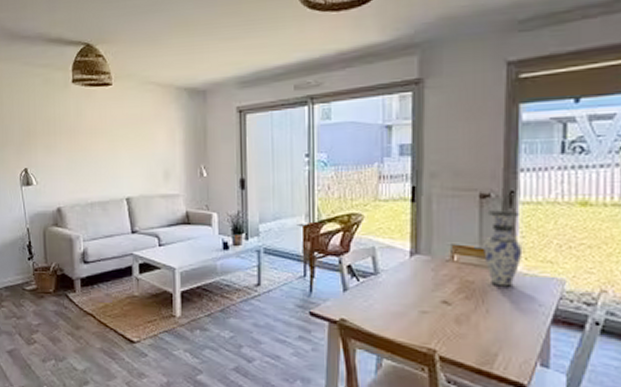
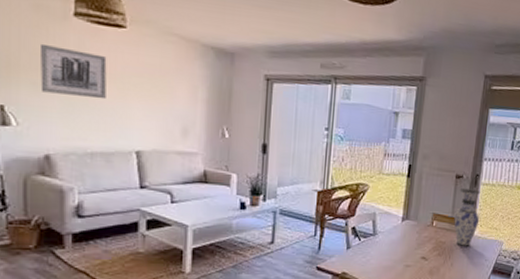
wall art: none [50,111,100,153] -> present [40,43,107,100]

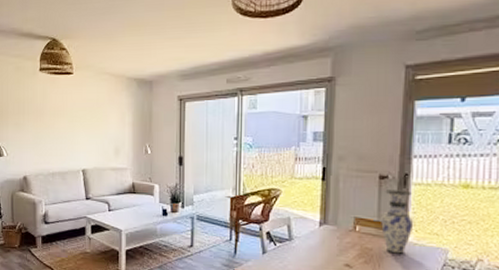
wall art: present [40,43,107,100] -> none [20,94,61,131]

